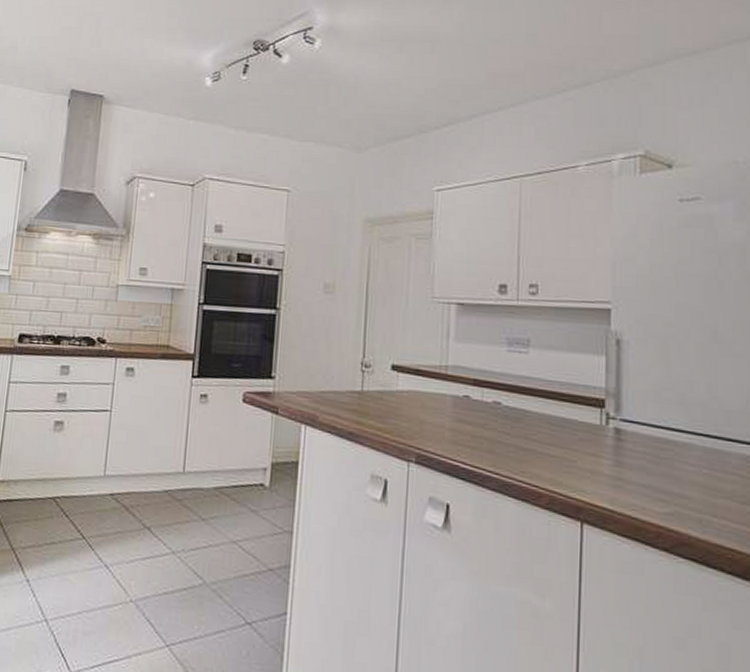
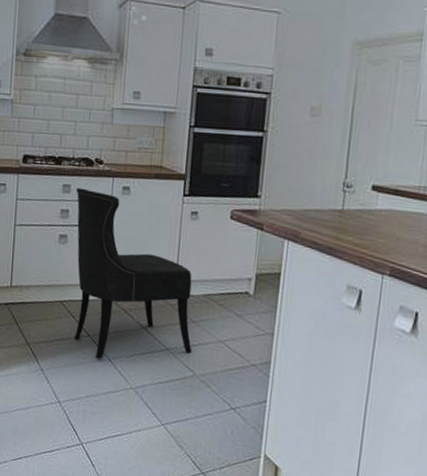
dining chair: none [67,369,202,566] -> present [74,188,192,359]

